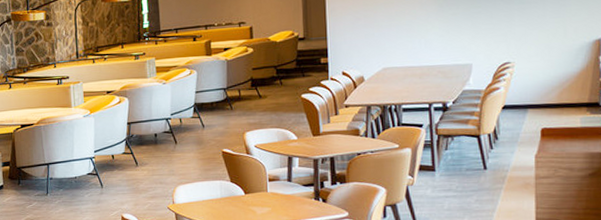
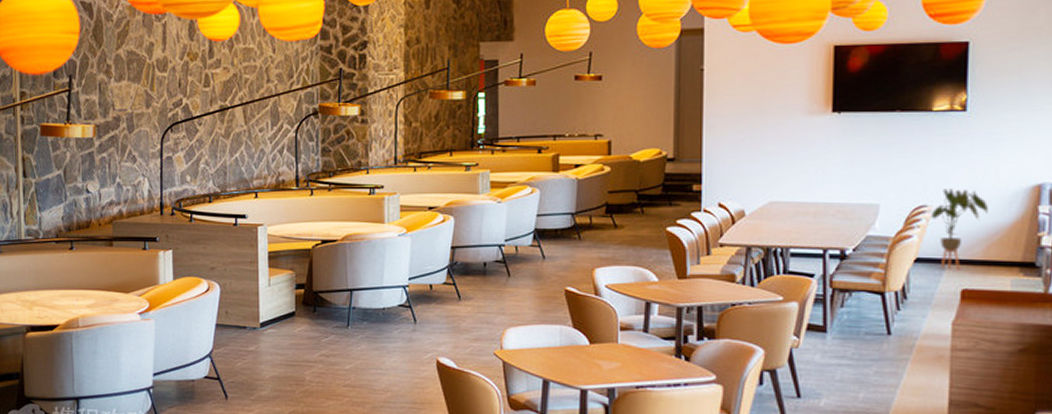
house plant: none [514,47,559,114] -> present [932,189,988,270]

